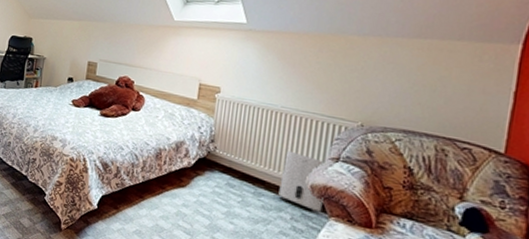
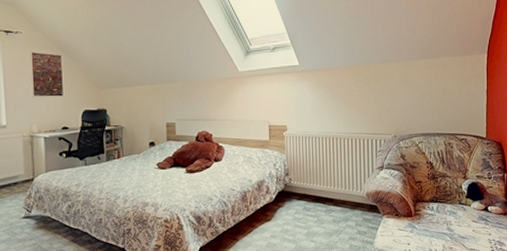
air purifier: present [278,150,324,212] -> none [344,168,377,214]

